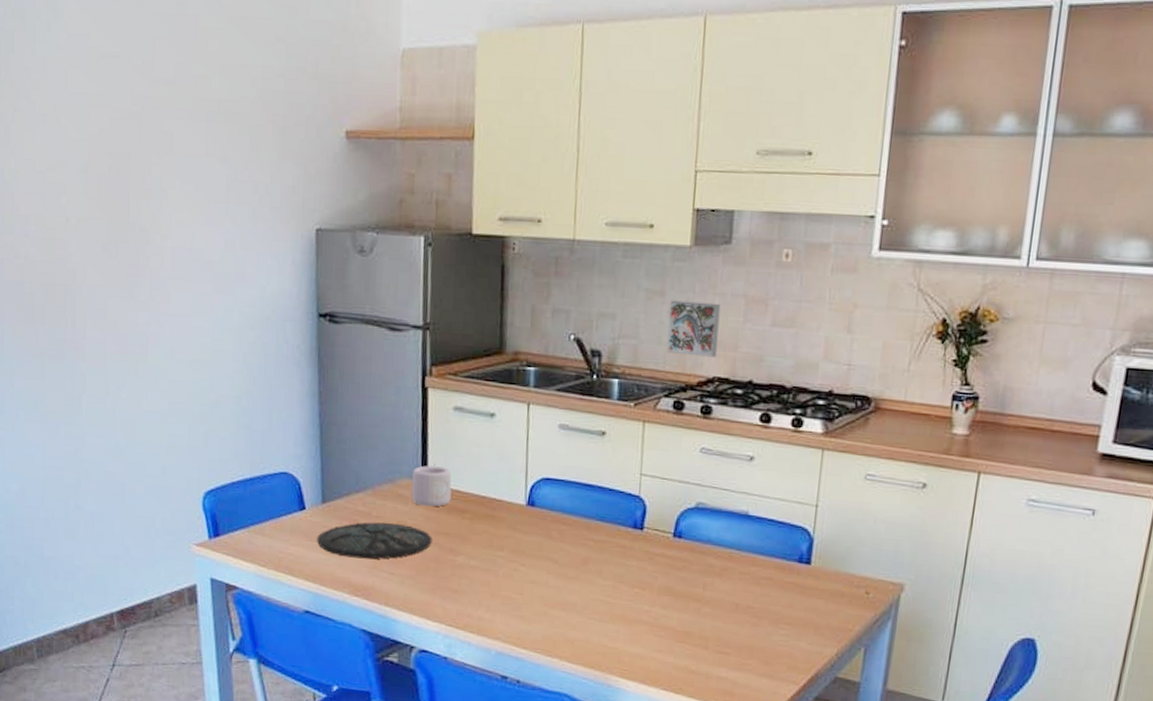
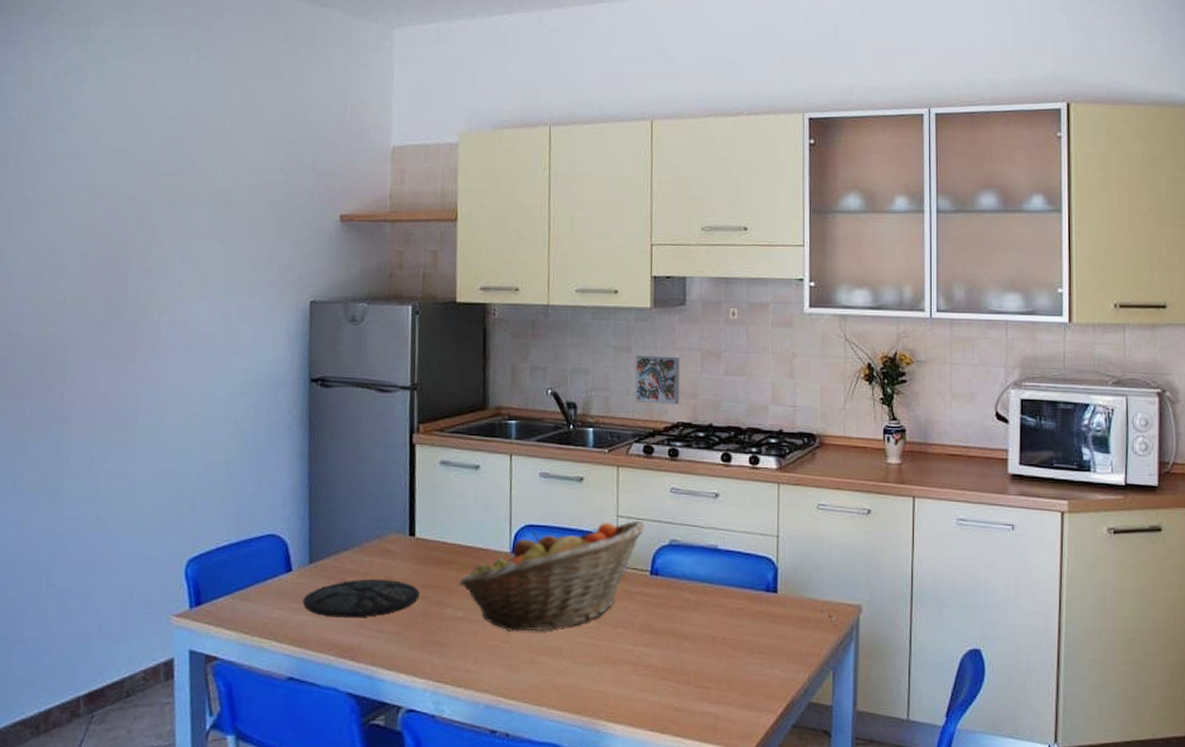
mug: present [411,463,452,507] -> none [399,517,439,560]
fruit basket: none [472,479,671,586] -> present [459,521,645,632]

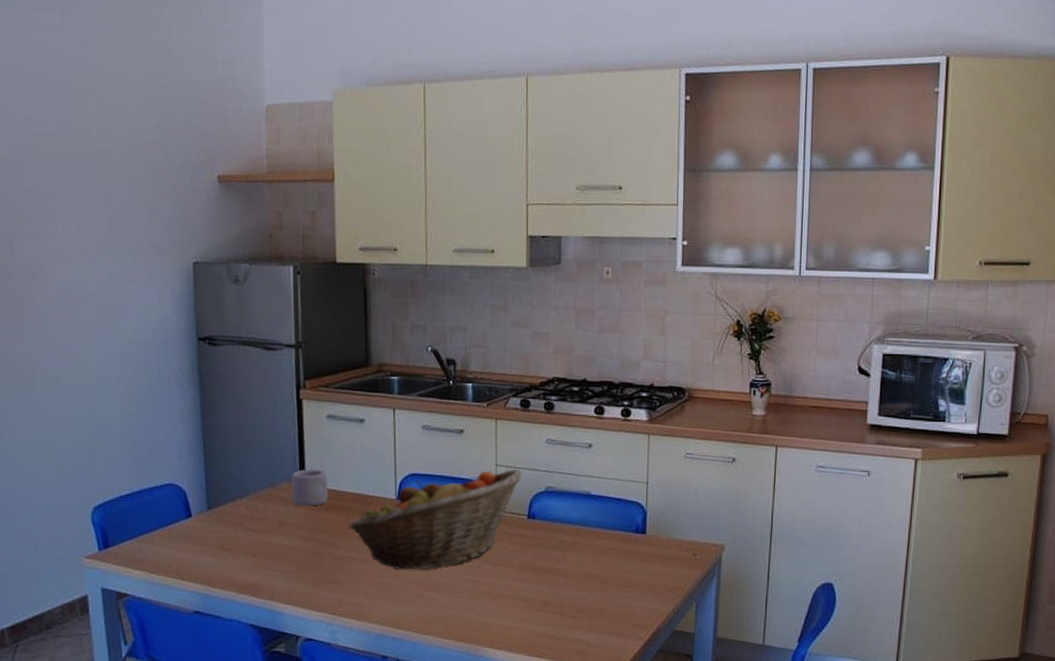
plate: present [303,578,420,618] -> none [204,523,312,559]
mug: none [399,517,439,560] -> present [291,467,328,507]
decorative tile: present [635,355,680,405] -> none [512,313,555,361]

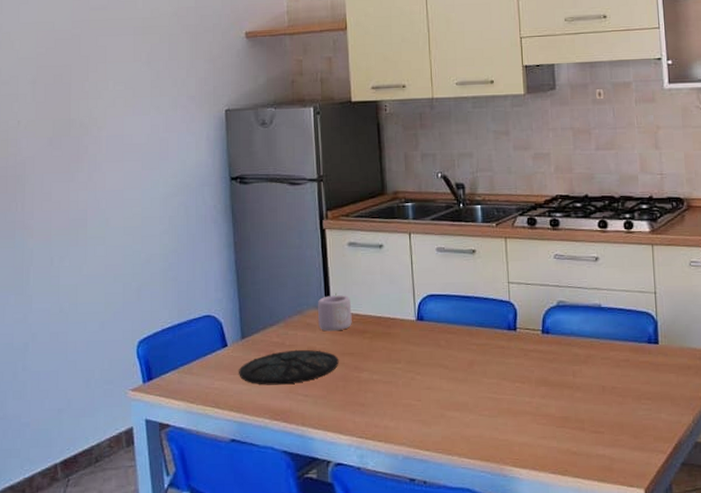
plate: none [204,523,312,559] -> present [239,349,339,385]
fruit basket: present [349,470,523,570] -> none [373,286,534,390]

